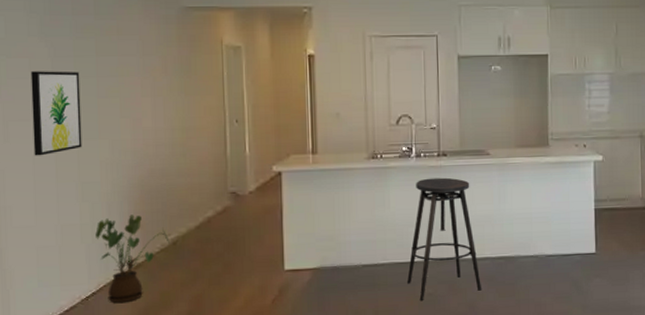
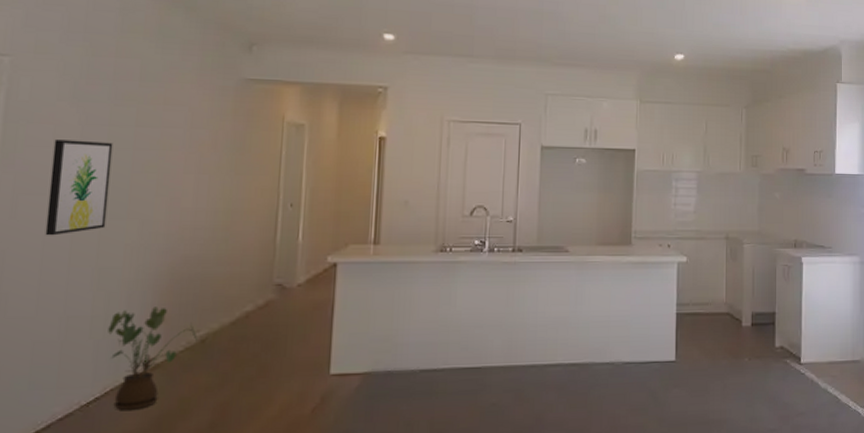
stool: present [407,177,483,300] -> none [469,275,552,411]

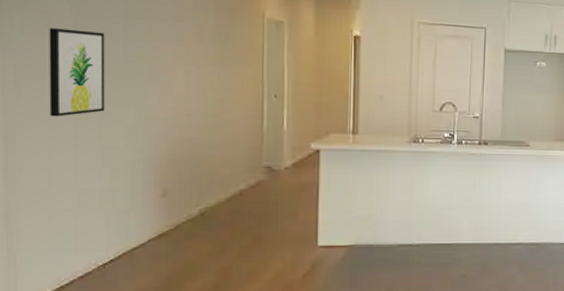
house plant: present [108,307,198,411] -> none [116,183,197,272]

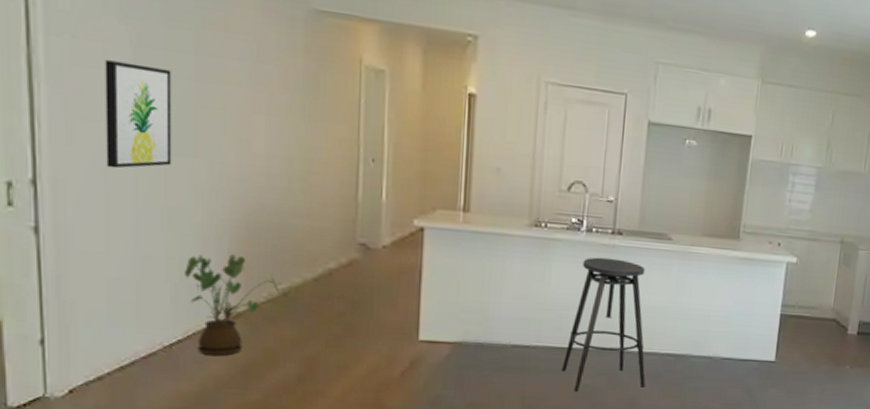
house plant: none [116,183,197,272] -> present [185,254,279,357]
stool: none [442,165,514,281] -> present [562,257,646,391]

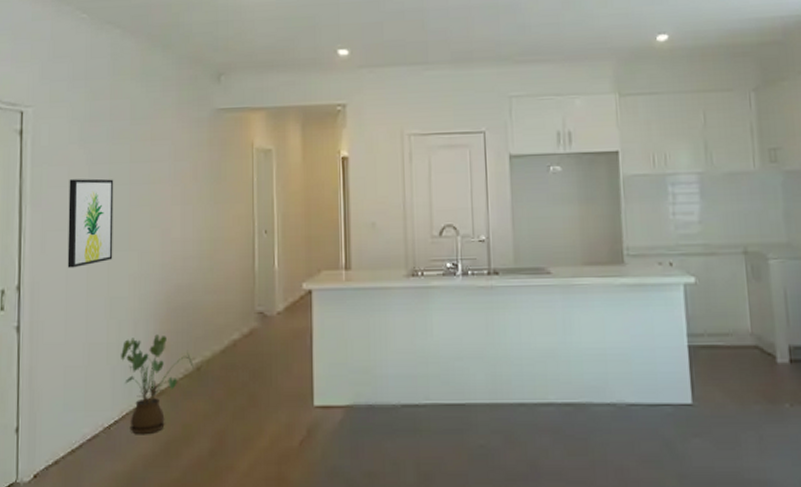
stool: present [562,257,646,391] -> none [454,300,547,453]

